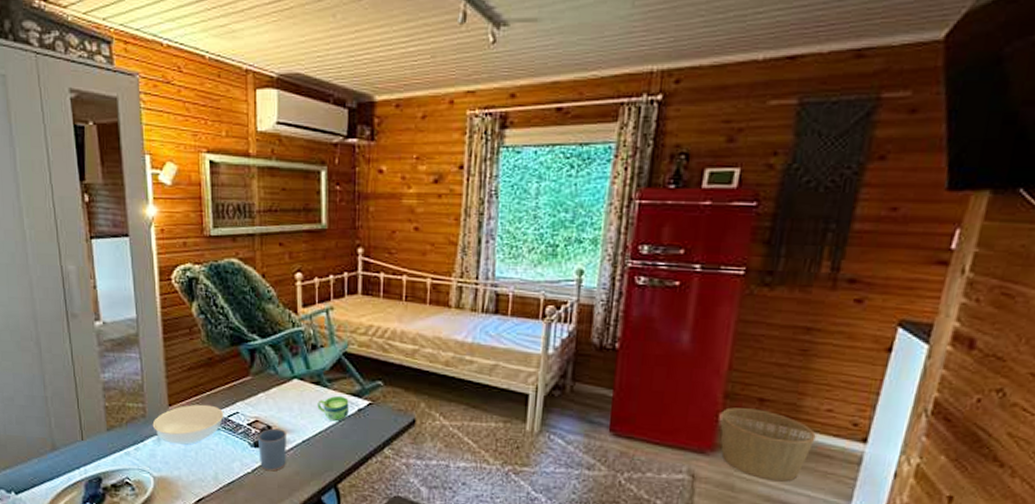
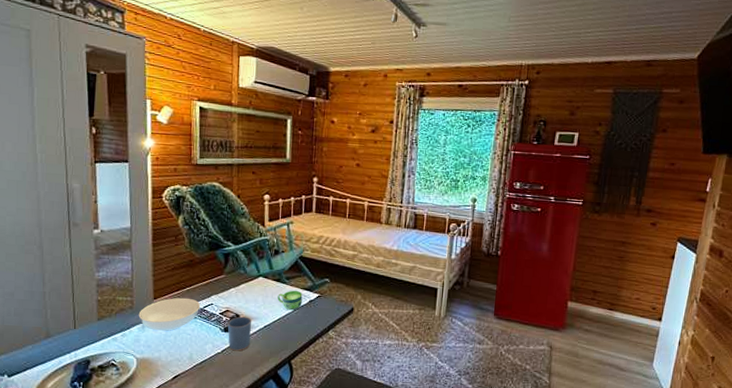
basket: present [720,407,816,482] -> none [568,297,630,350]

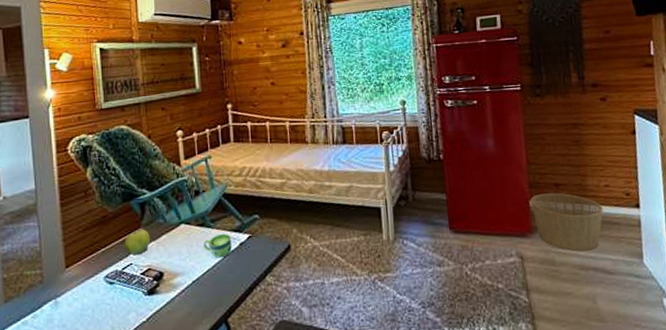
bowl: present [138,297,201,332] -> none [50,260,119,306]
fruit: none [207,276,232,298] -> present [124,229,151,255]
mug: present [227,316,251,351] -> none [150,273,179,317]
basket: none [568,297,630,350] -> present [530,192,603,252]

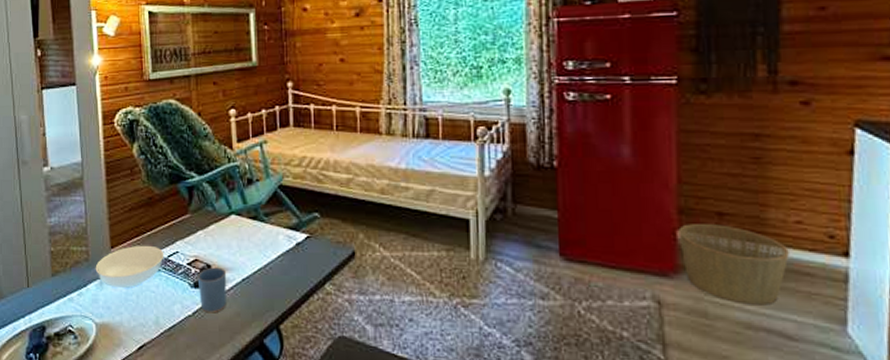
bowl: none [50,260,119,306] -> present [95,245,165,289]
fruit: present [124,229,151,255] -> none [171,216,199,243]
mug: none [150,273,179,317] -> present [197,267,226,313]
cup: present [203,234,232,259] -> none [255,231,287,258]

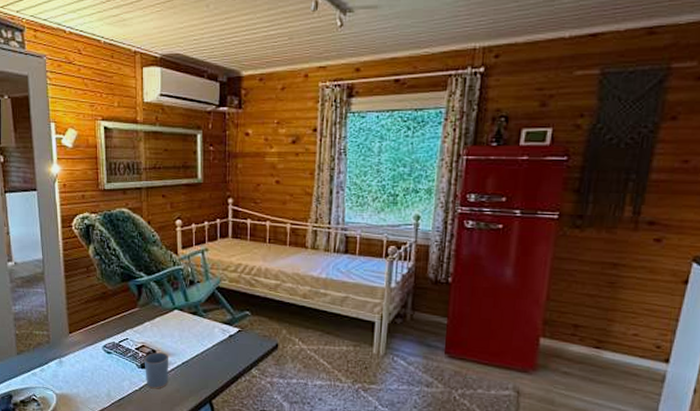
bowl: present [95,245,165,289] -> none [55,332,116,368]
basket: present [678,224,789,306] -> none [541,333,624,397]

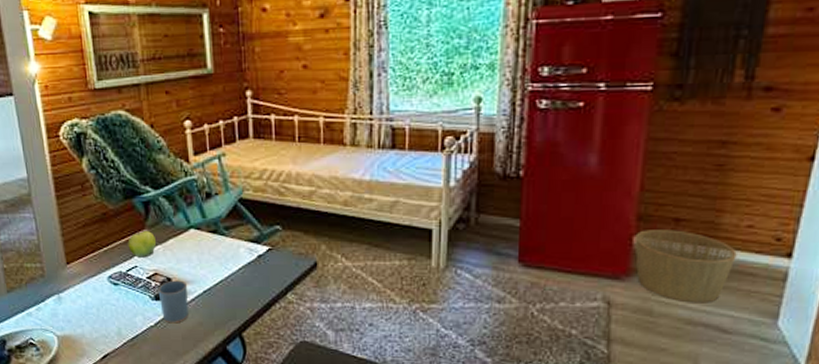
fruit: none [122,309,146,332] -> present [128,231,157,258]
basket: none [541,333,624,397] -> present [635,230,737,303]

